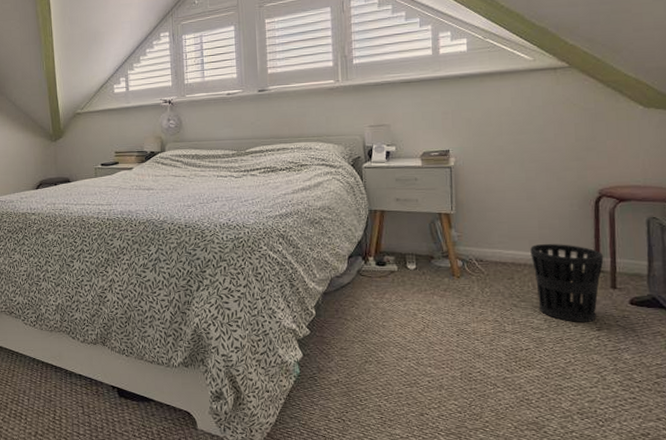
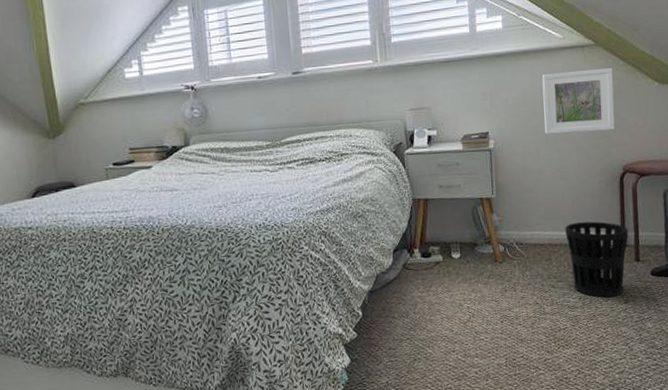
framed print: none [508,90,591,154] -> present [542,67,615,134]

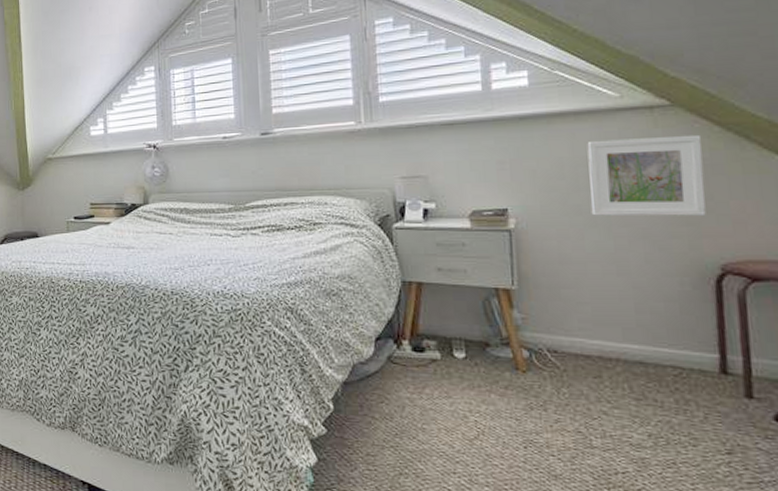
wastebasket: present [565,221,629,298] -> none [624,334,733,442]

